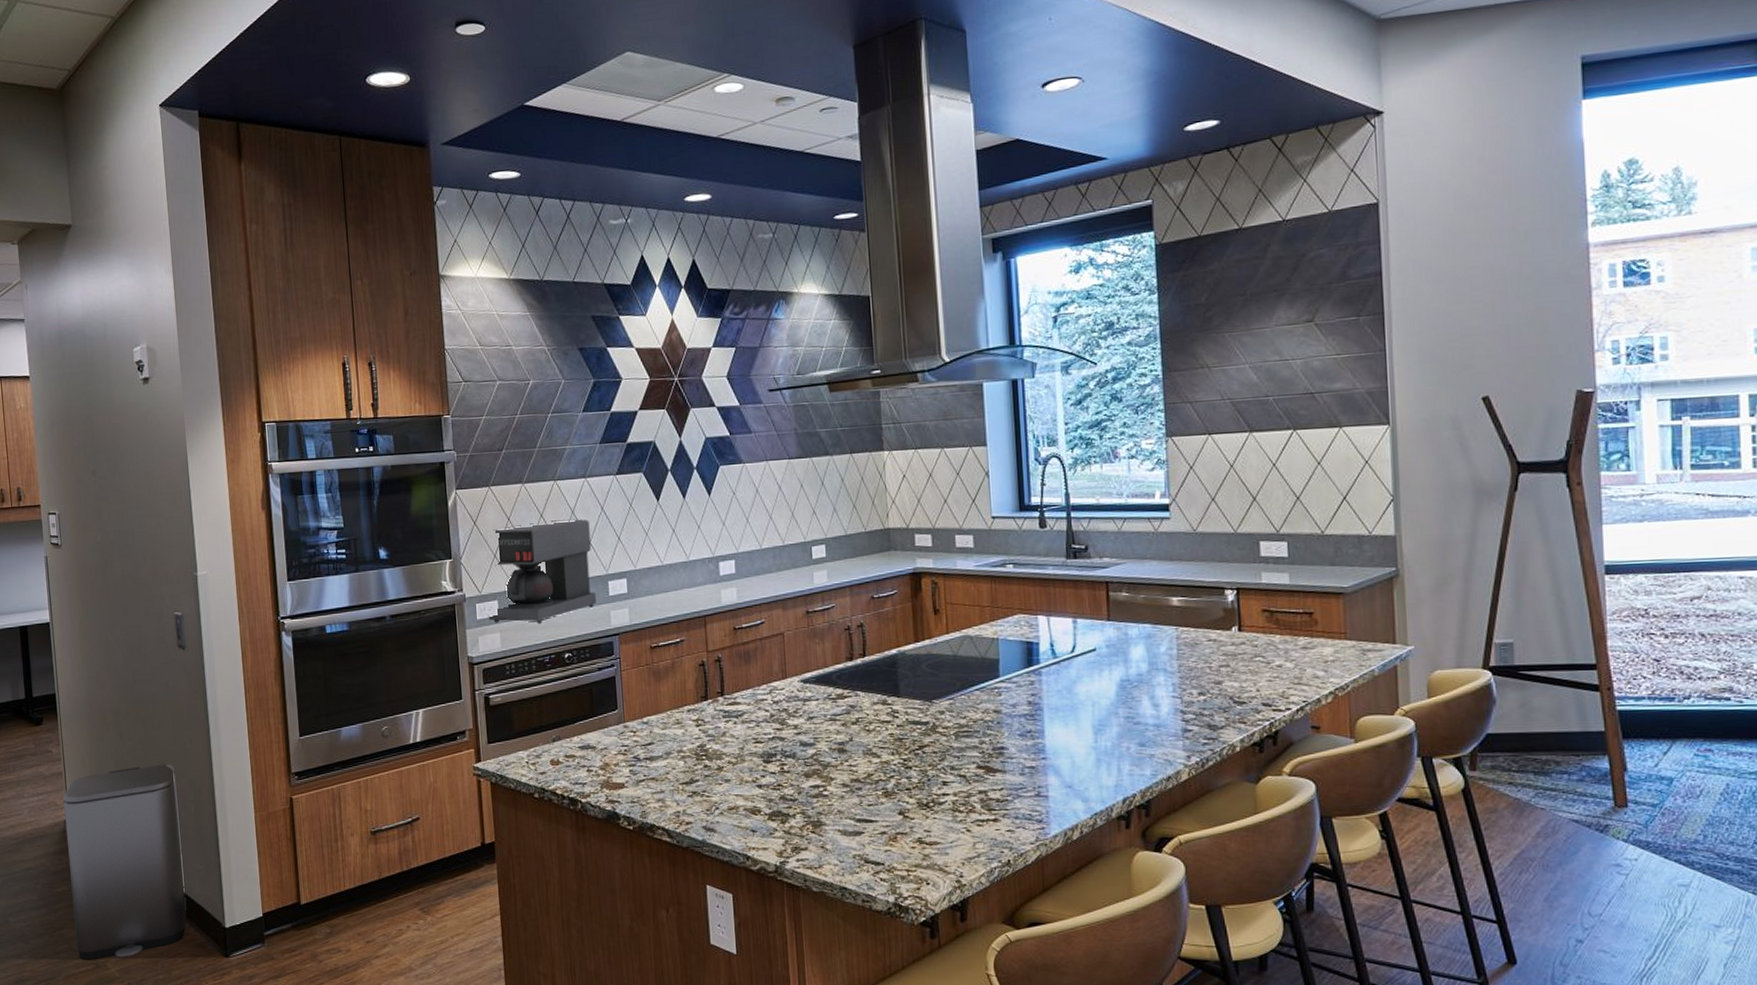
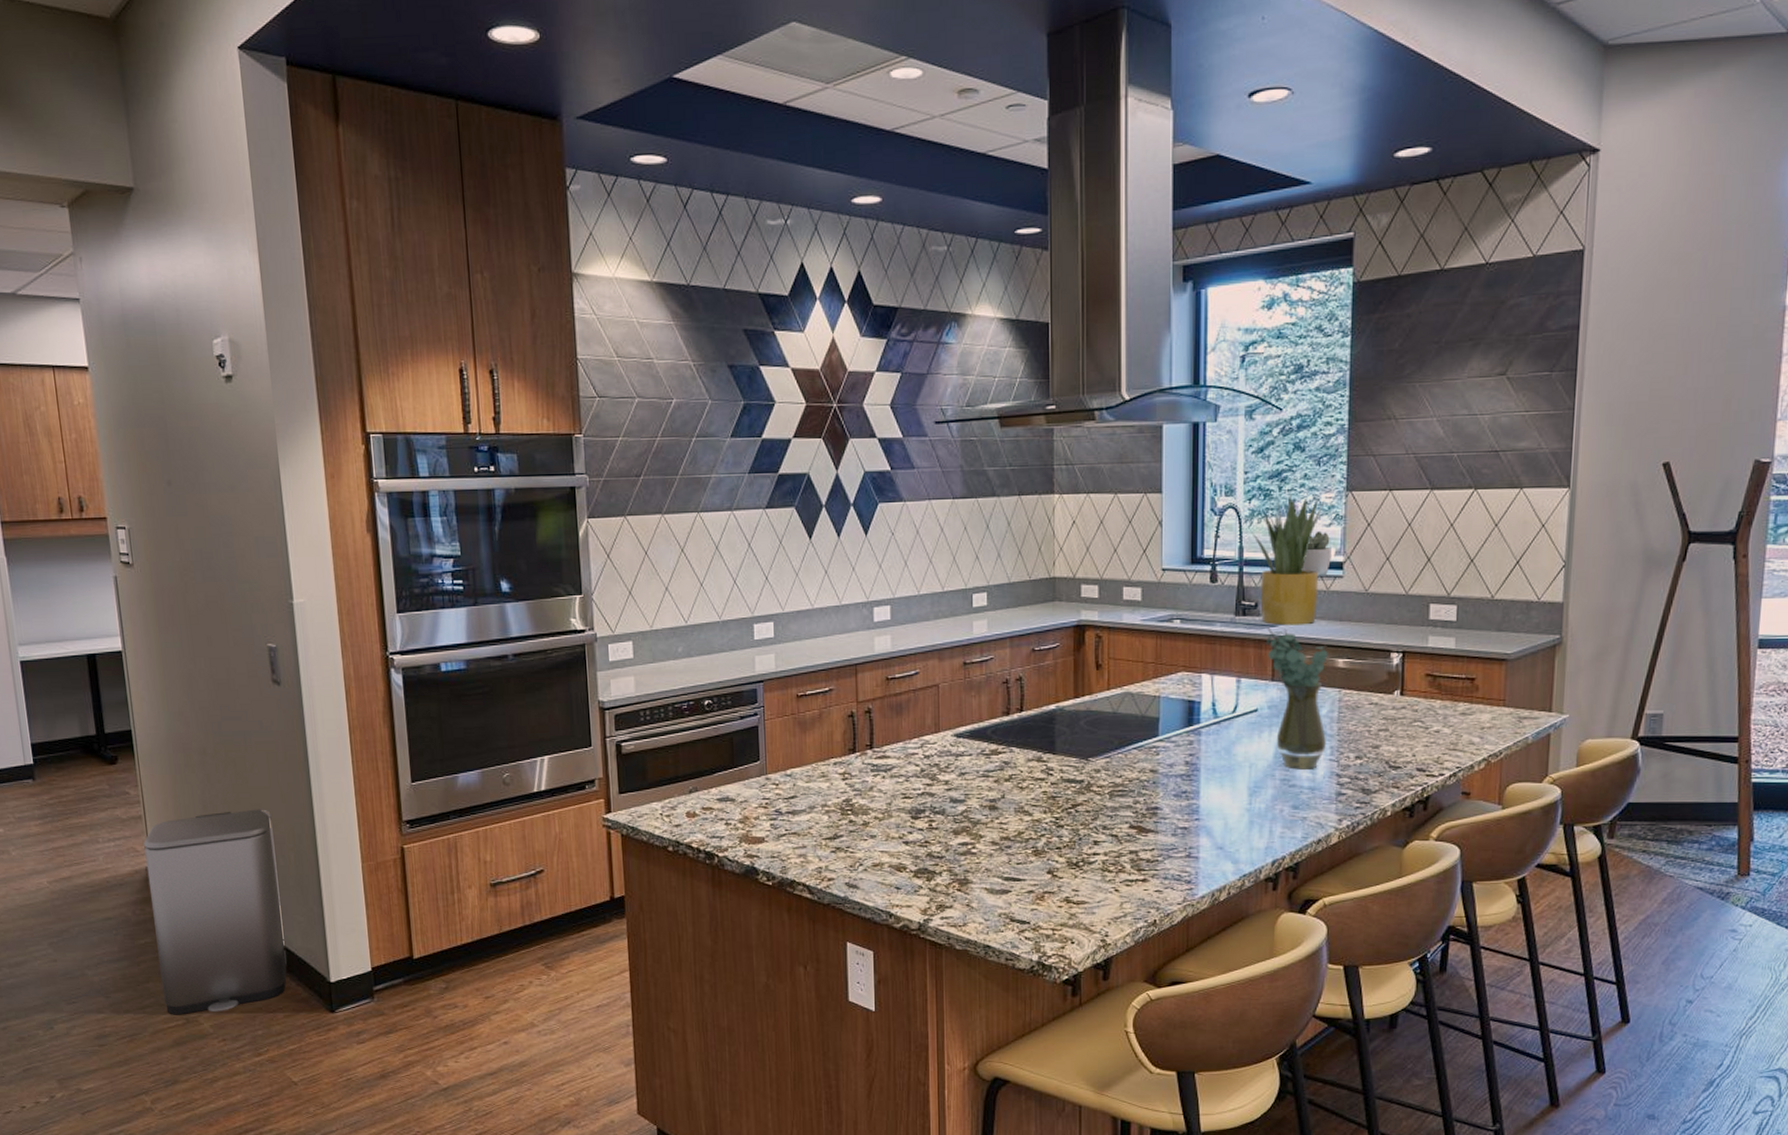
coffee maker: present [488,519,596,625] -> none [621,556,740,669]
planter: none [1076,441,1147,567] -> present [1251,494,1325,626]
vase: none [1099,569,1168,707] -> present [1266,627,1328,770]
succulent plant: none [1128,475,1157,519] -> present [1302,530,1331,577]

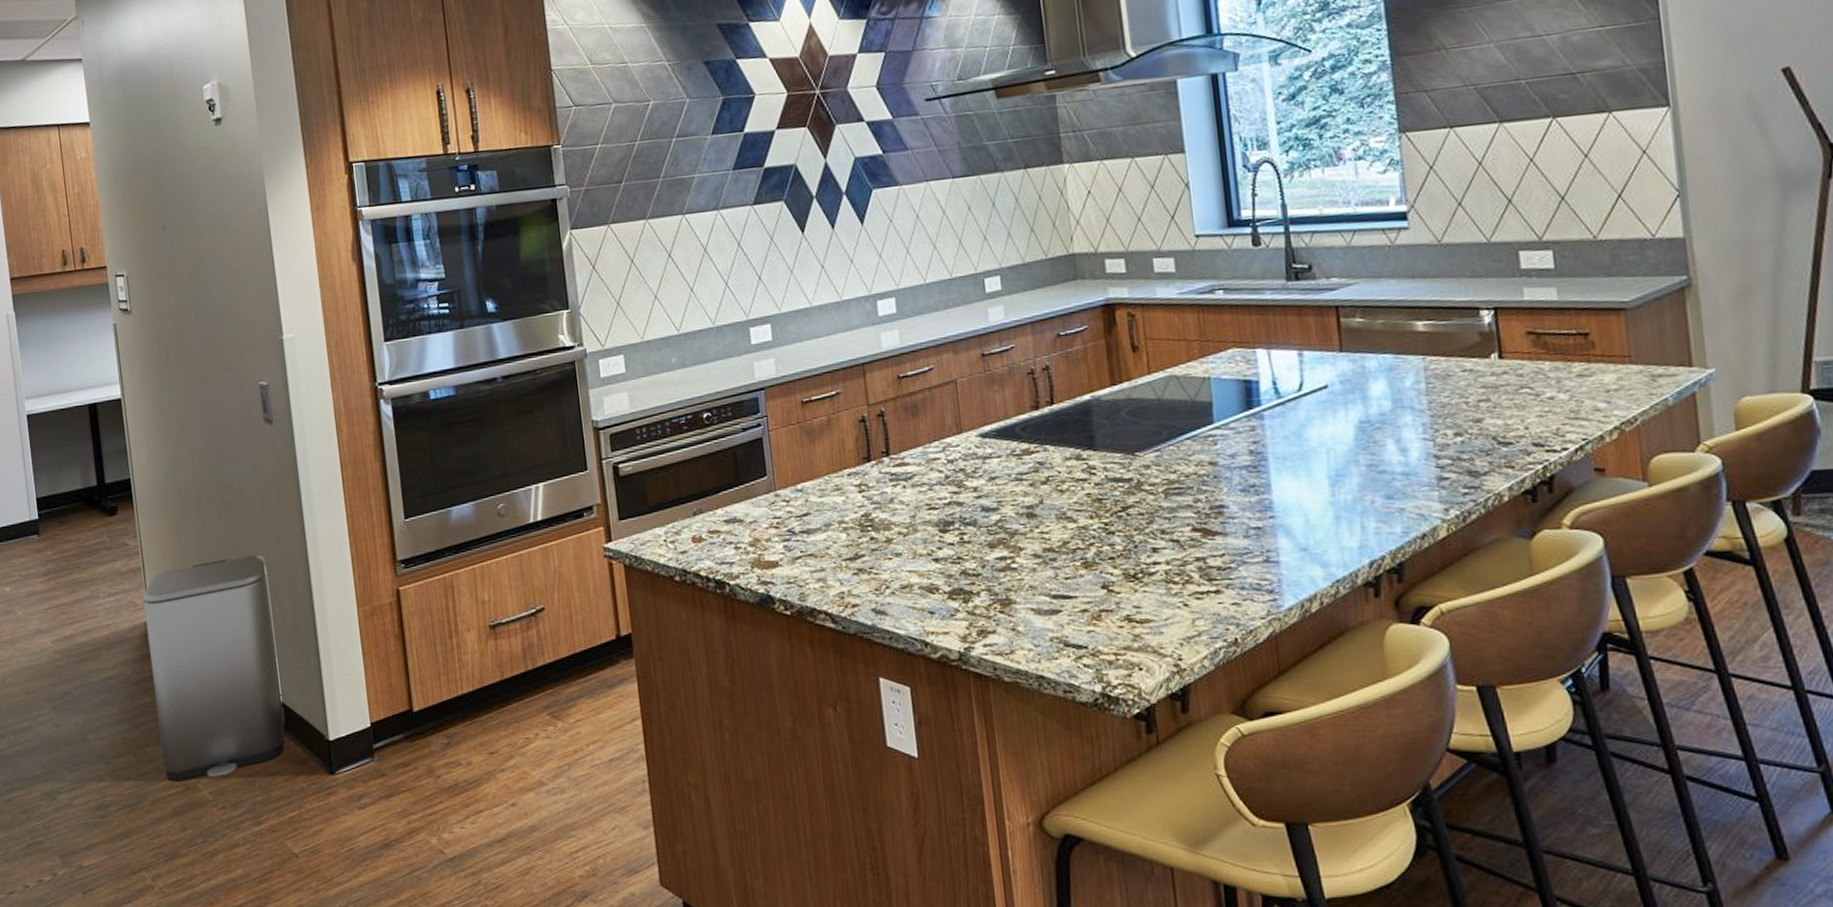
planter: present [1251,494,1325,626] -> none [1293,141,1384,288]
vase: present [1266,627,1328,770] -> none [1326,291,1417,453]
succulent plant: present [1302,530,1331,577] -> none [1358,179,1392,230]

